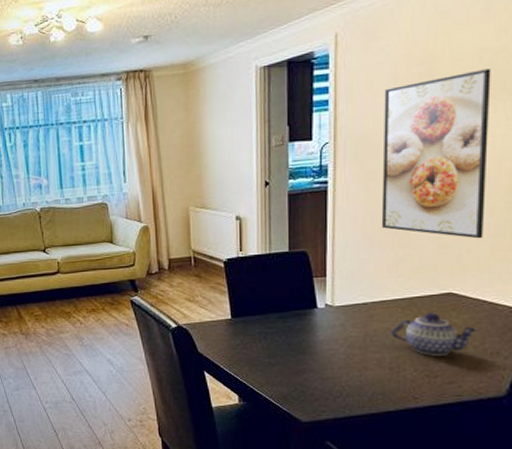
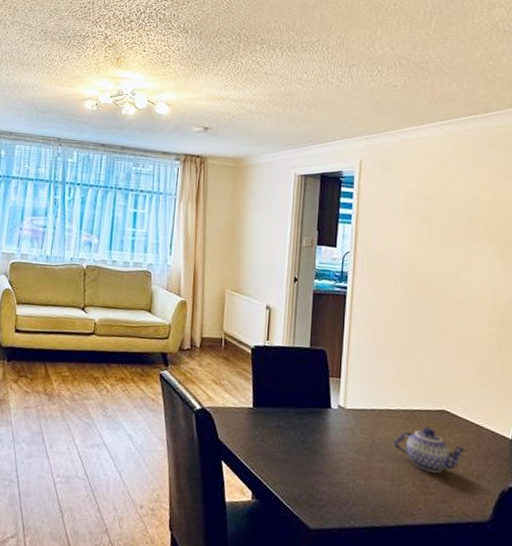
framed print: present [381,68,491,239] -> none [389,214,477,363]

